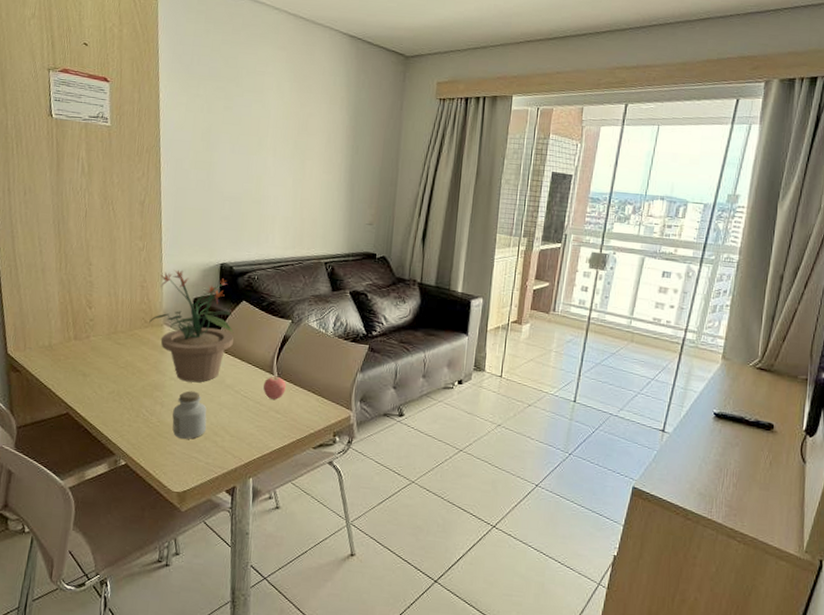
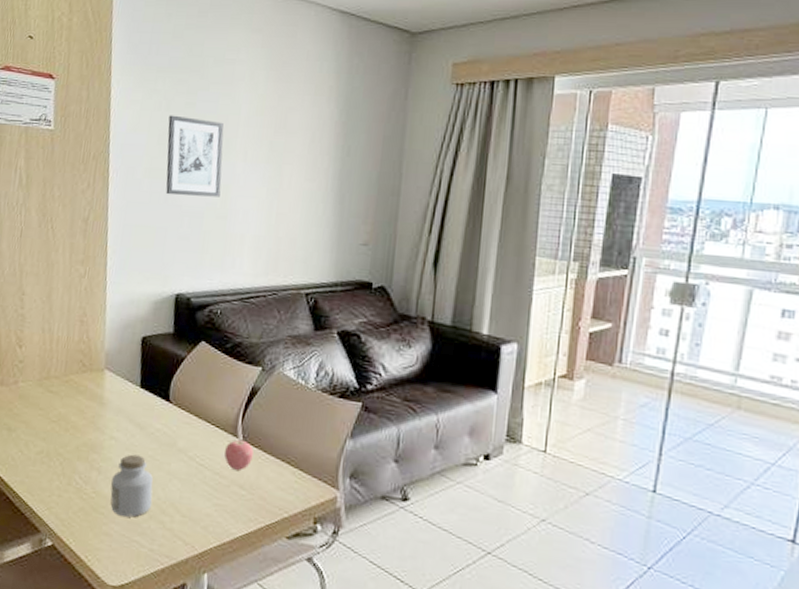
potted plant: present [149,269,234,383] -> none [88,301,190,444]
wall art: none [209,116,257,186] -> present [165,115,224,197]

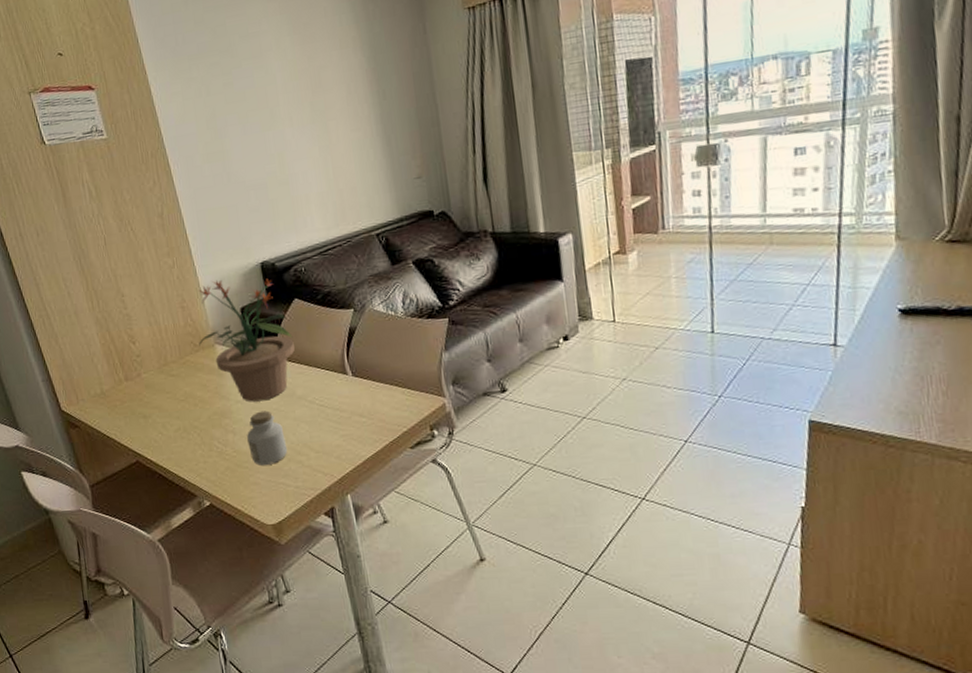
potted plant: none [88,301,190,444] -> present [199,278,295,402]
wall art: present [165,115,224,197] -> none [211,94,277,175]
apple: present [224,439,254,471] -> none [339,375,365,402]

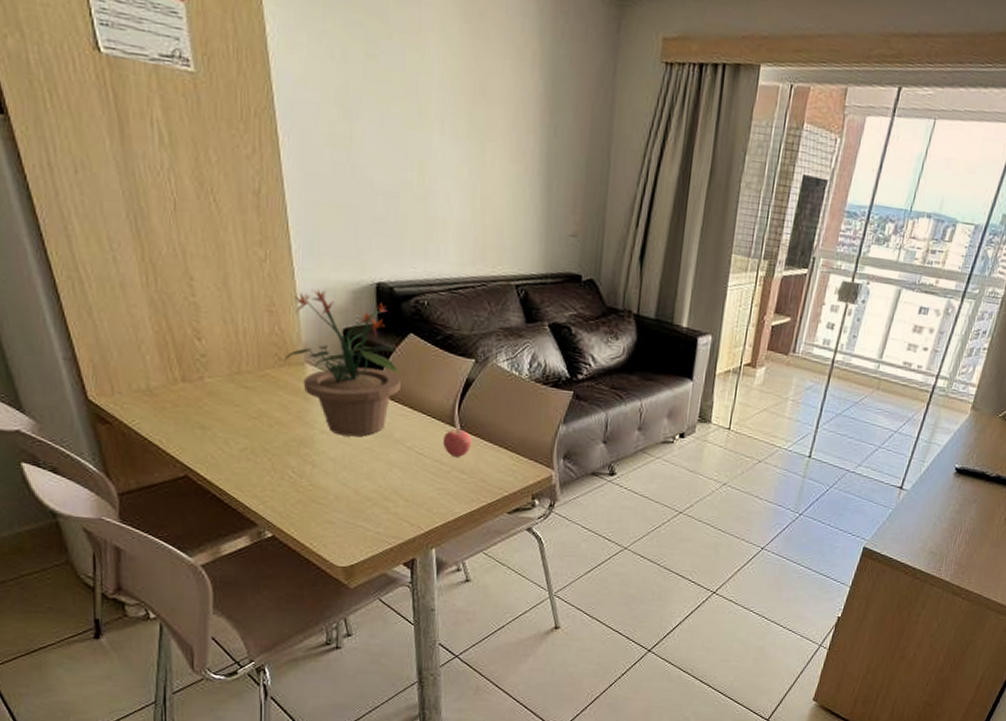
jar: present [247,410,288,465] -> none [328,447,374,506]
apple: none [339,375,365,402] -> present [443,428,472,457]

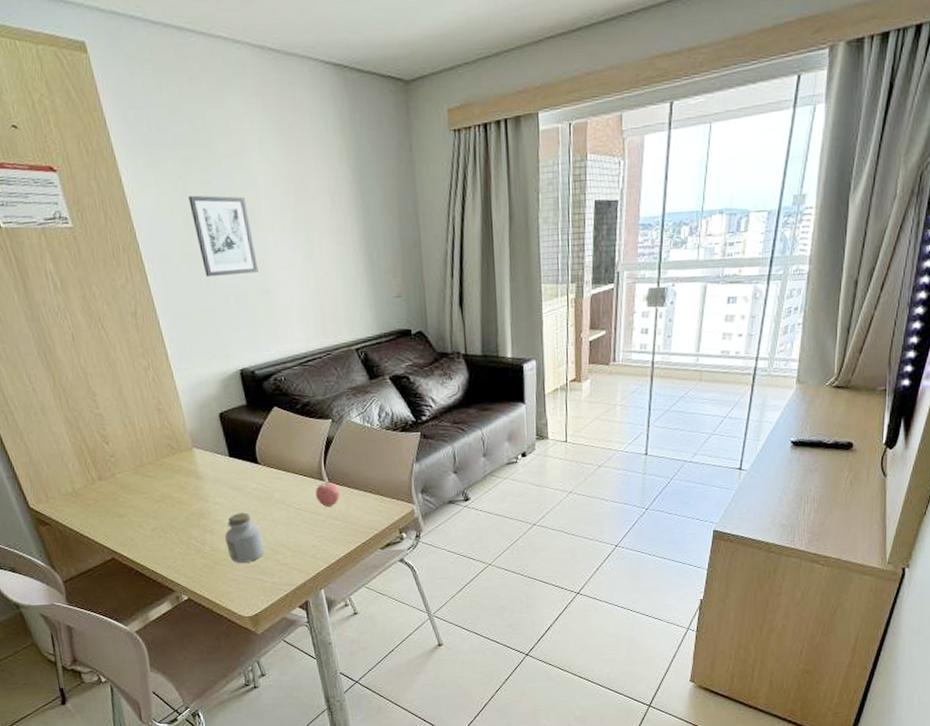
potted plant: present [285,289,401,437] -> none [176,384,273,504]
jar: none [328,447,374,506] -> present [225,512,265,563]
wall art: none [345,67,417,175] -> present [188,195,258,278]

